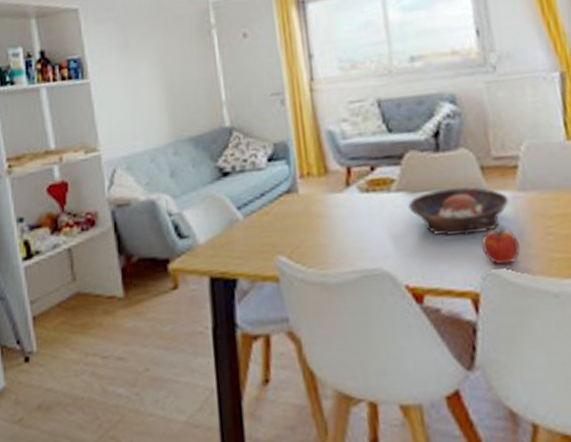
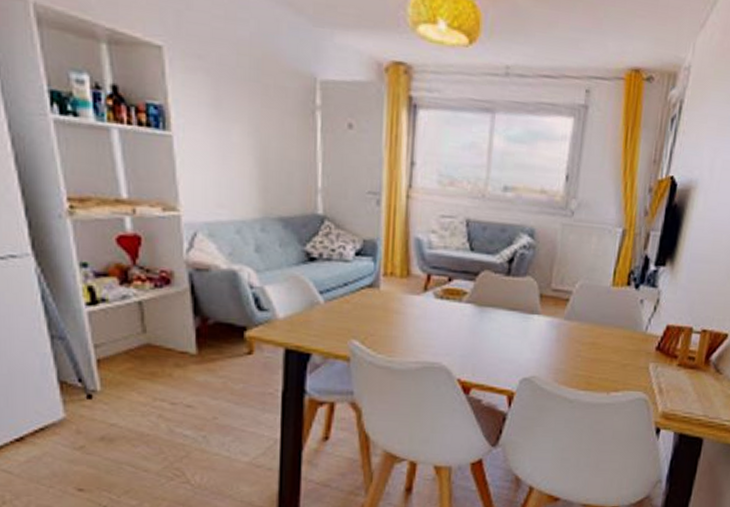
bowl: present [408,187,510,236] -> none [474,307,556,347]
fruit: present [481,227,520,266] -> none [525,345,554,375]

